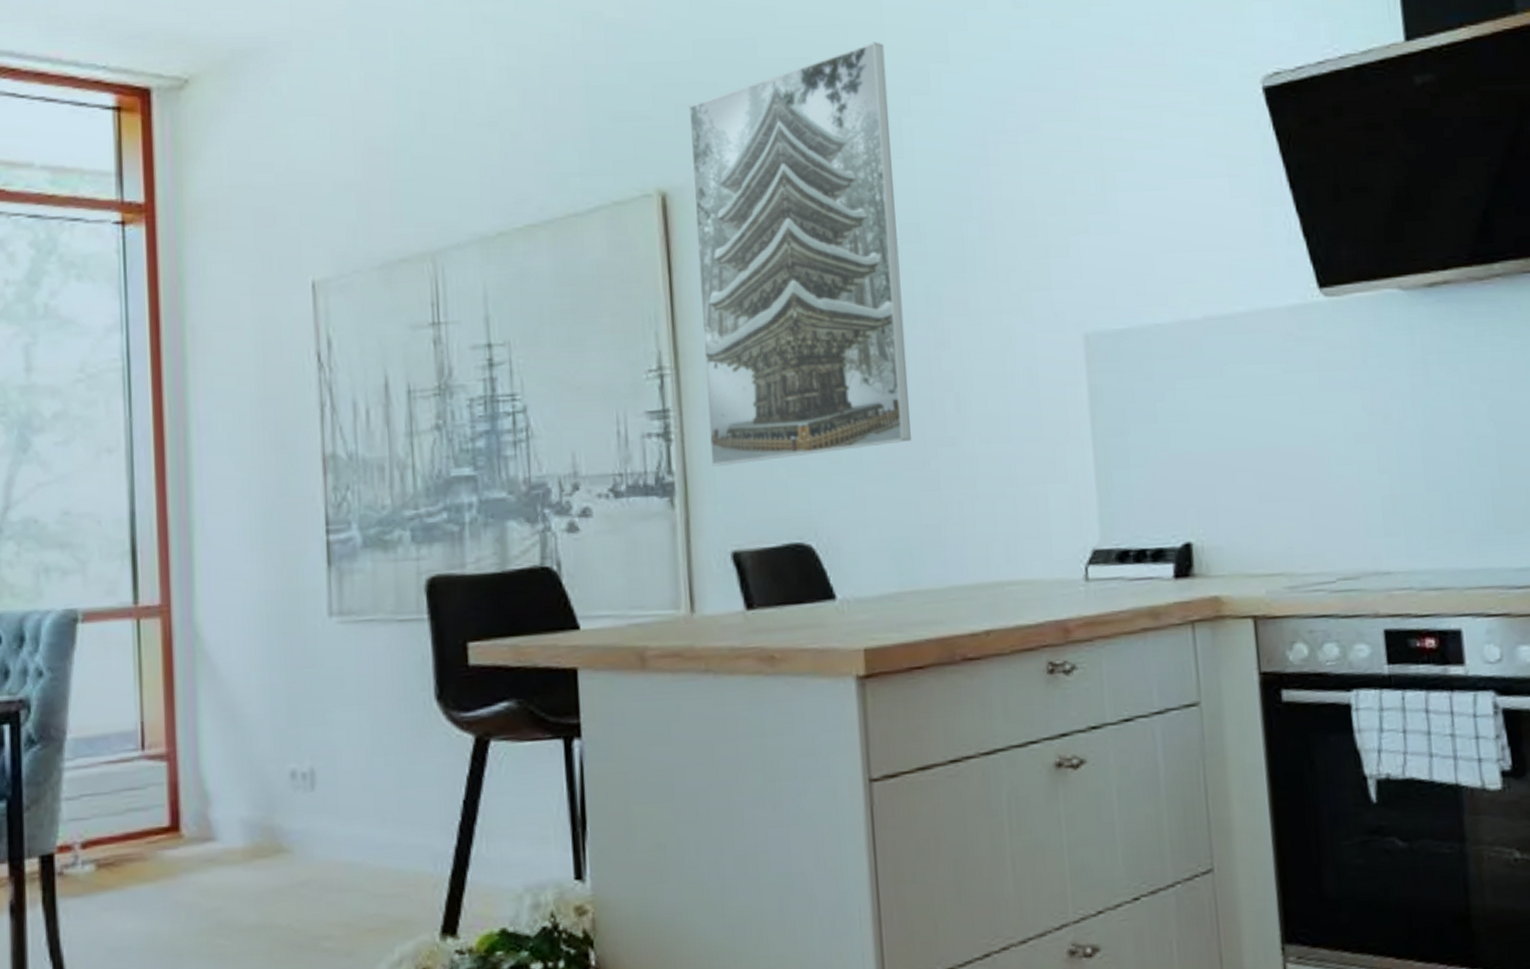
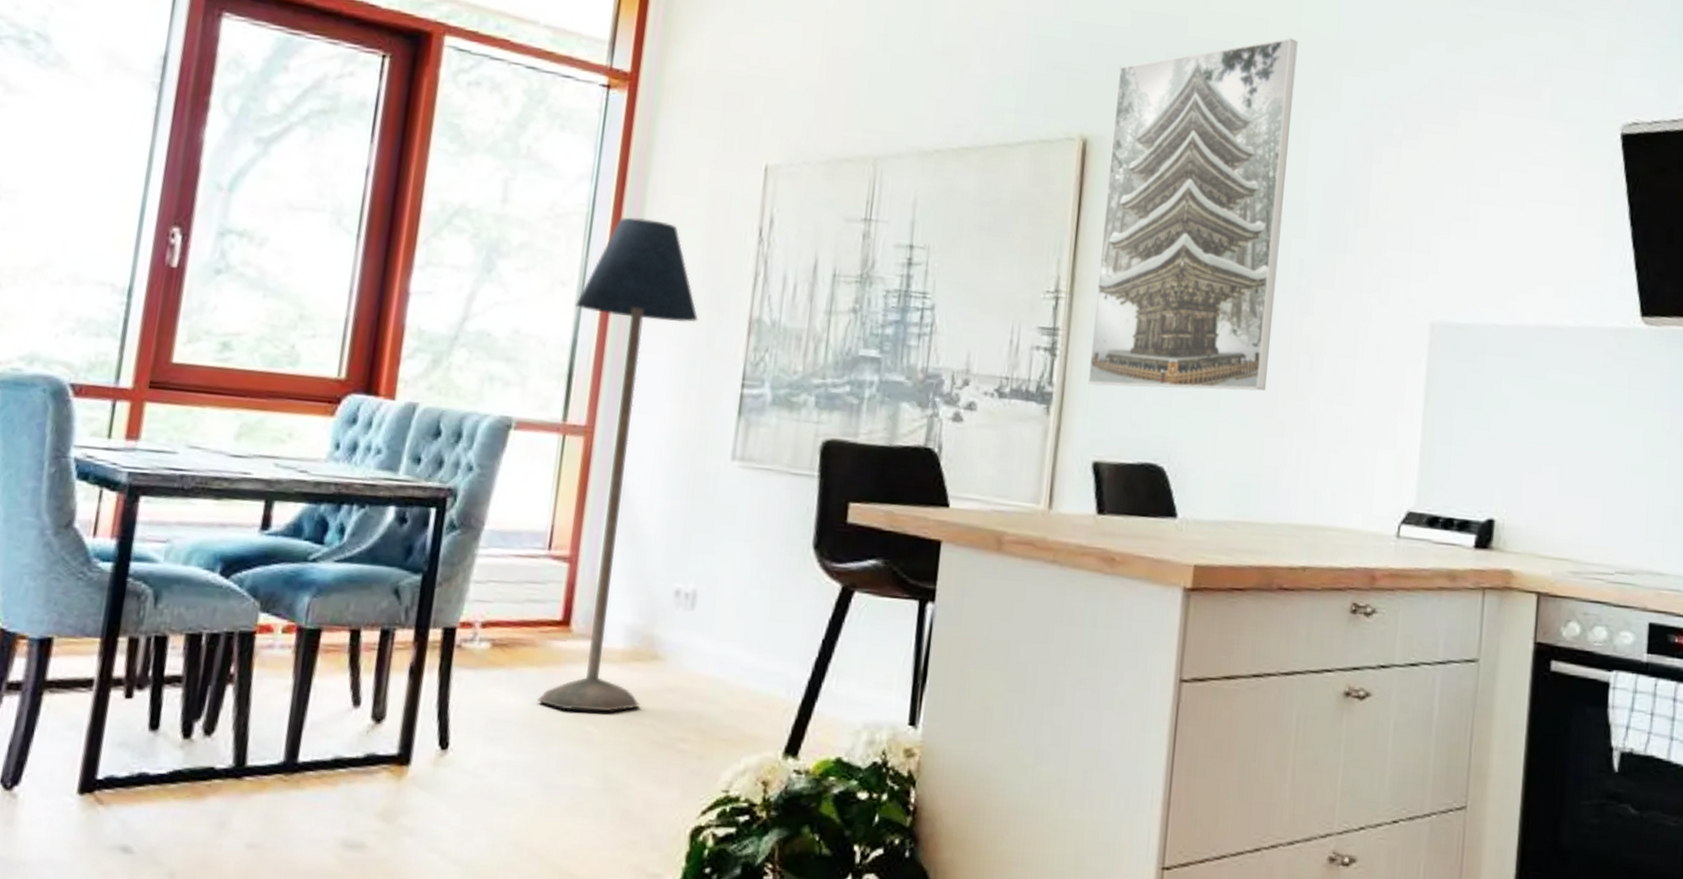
floor lamp: none [126,363,272,926] -> present [537,217,698,712]

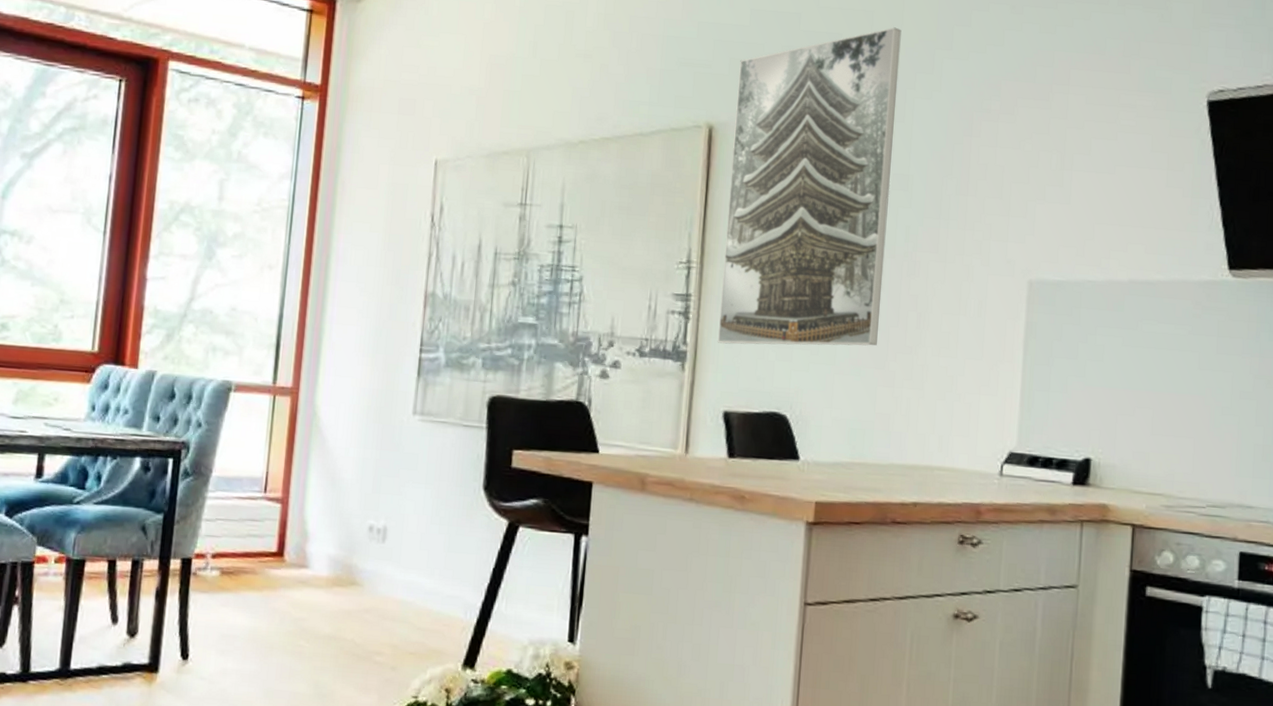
floor lamp: present [537,217,698,712] -> none [259,209,382,629]

